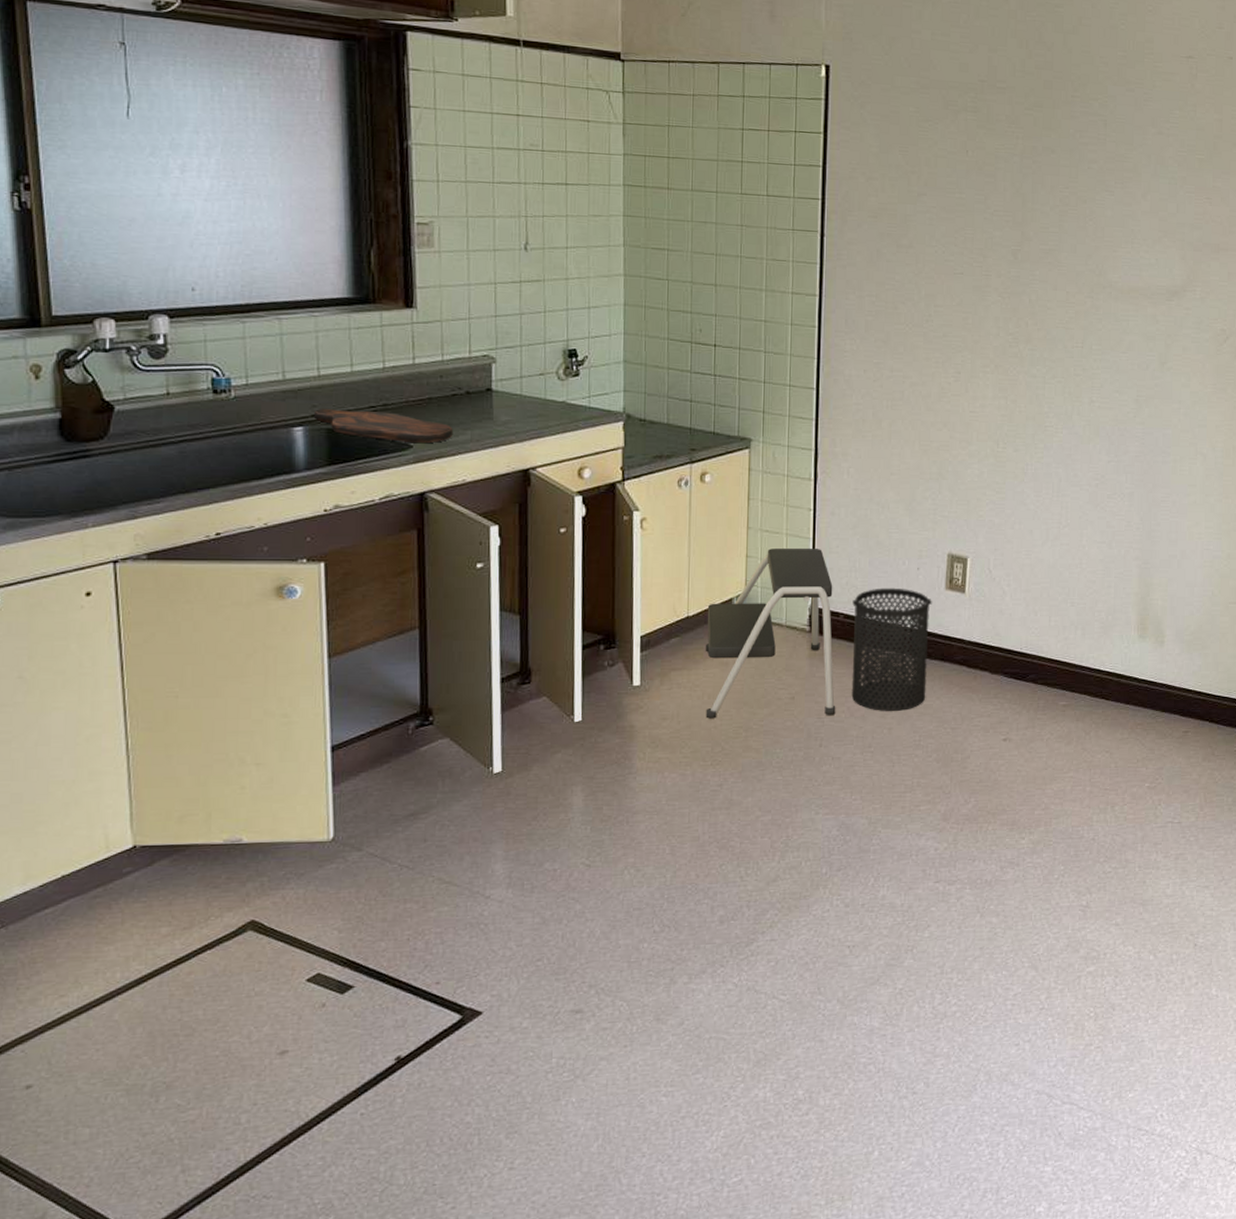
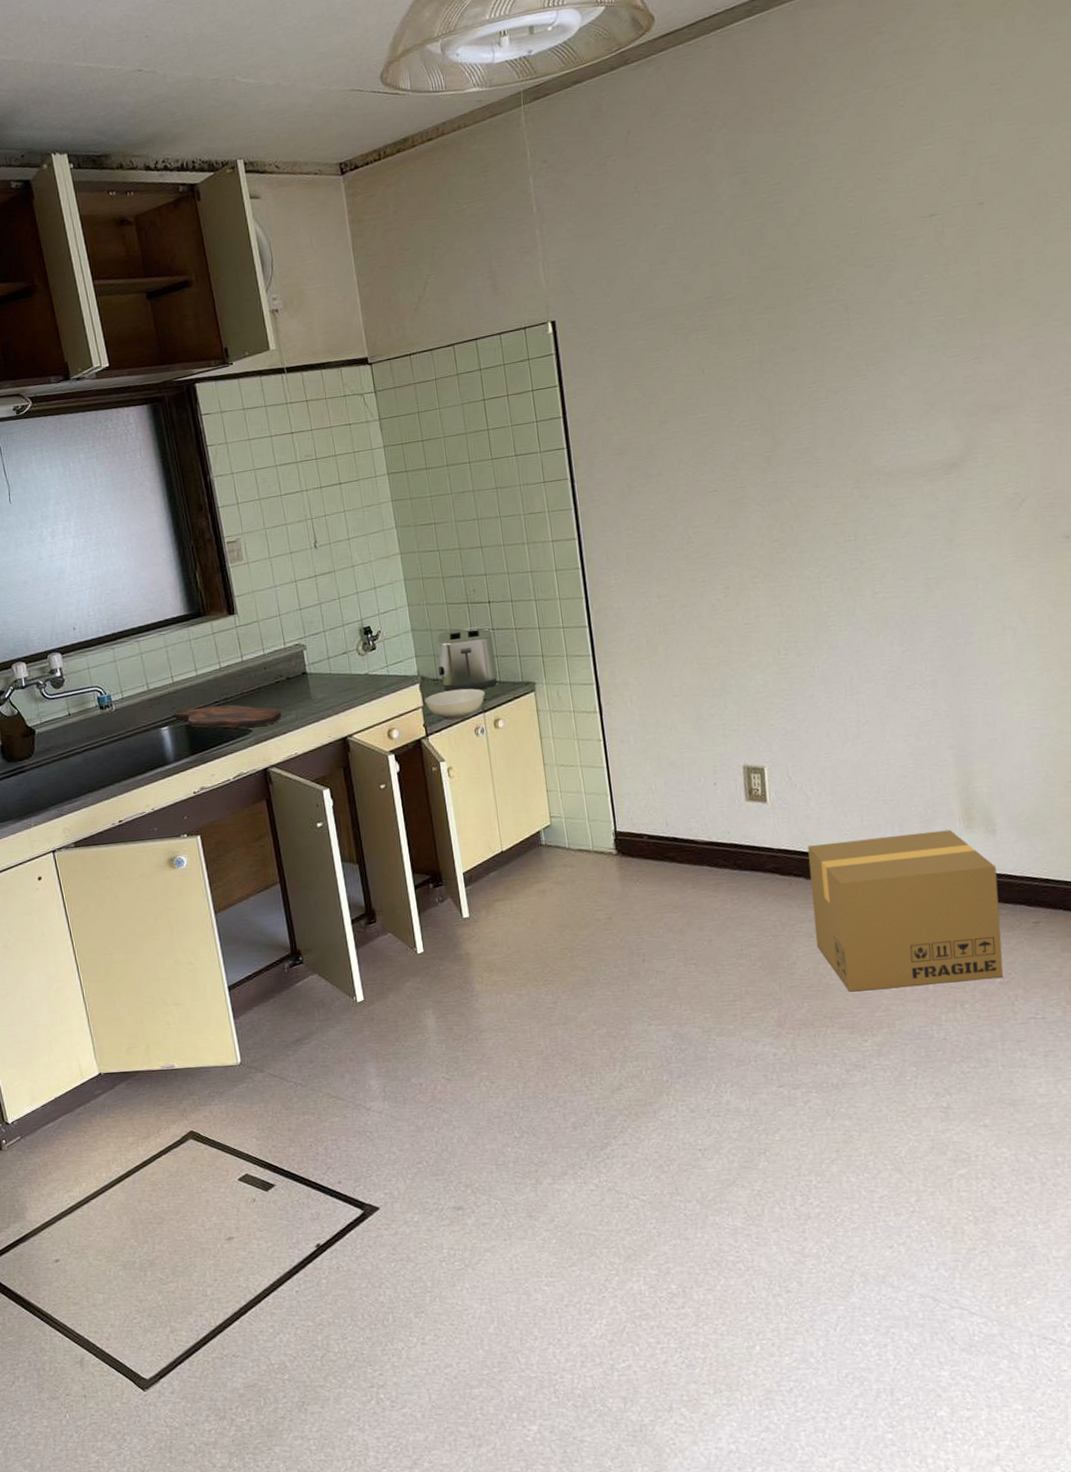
bowl: none [626,434,696,467] -> present [424,688,486,720]
toaster: none [647,368,713,438] -> present [437,626,498,692]
step stool: present [705,547,836,719] -> none [518,775,654,943]
trash can: present [851,588,932,711] -> none [654,804,742,924]
cardboard box: none [991,637,1160,789] -> present [808,829,1004,992]

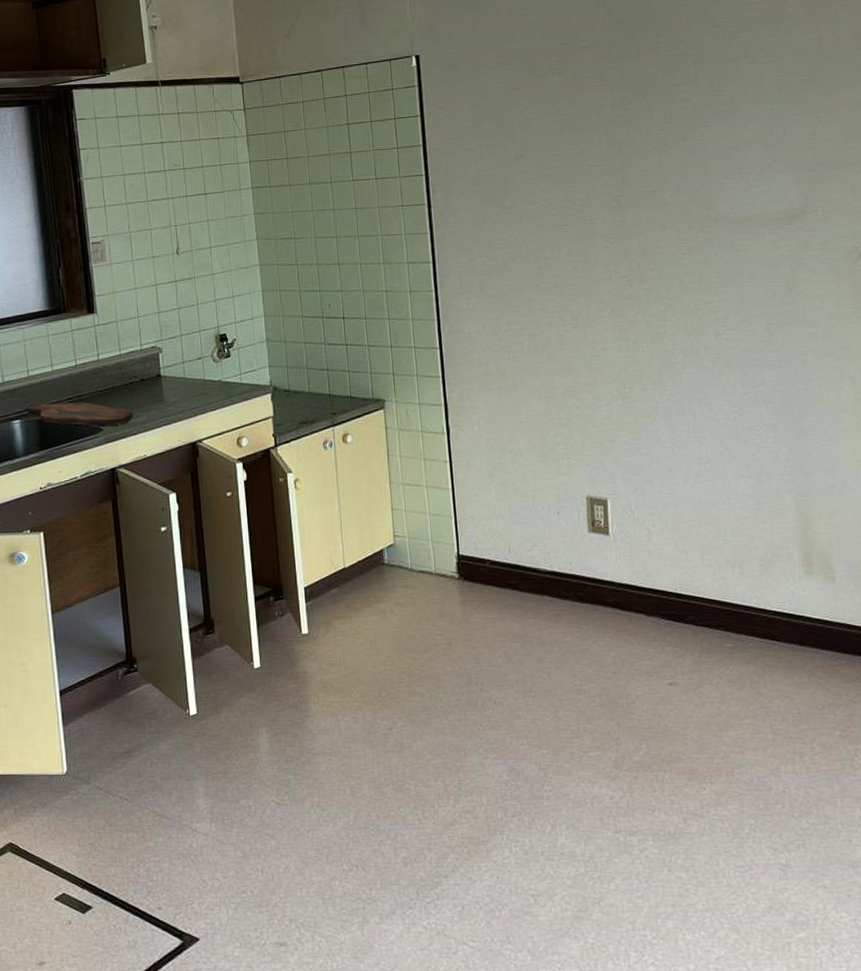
bowl: present [424,688,486,720] -> none [275,401,336,432]
toaster: present [437,626,498,692] -> none [290,341,349,403]
cardboard box: present [808,829,1004,992] -> none [649,574,843,736]

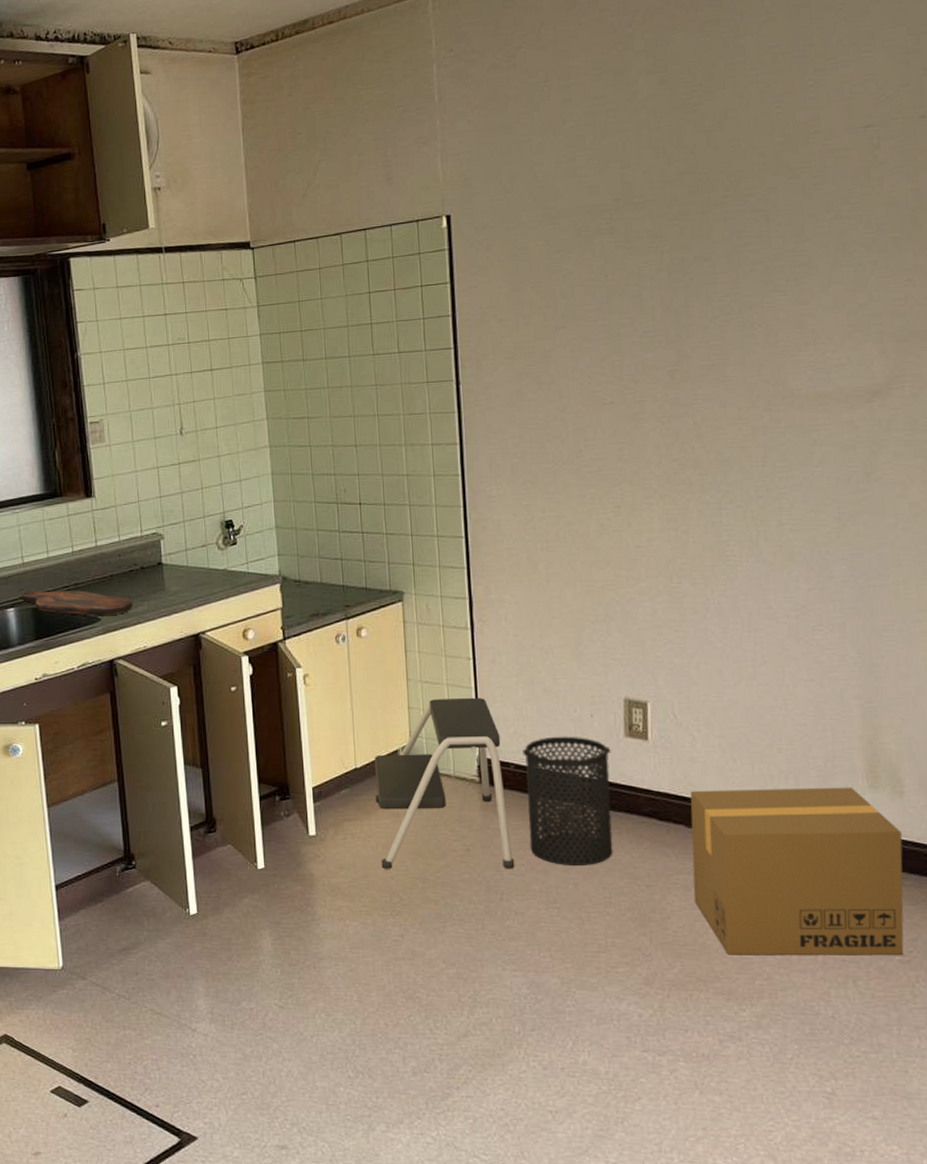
step stool: none [361,498,493,664] -> present [374,697,515,869]
trash can: none [497,532,582,656] -> present [522,736,613,865]
cardboard box: none [649,574,843,736] -> present [690,787,904,956]

